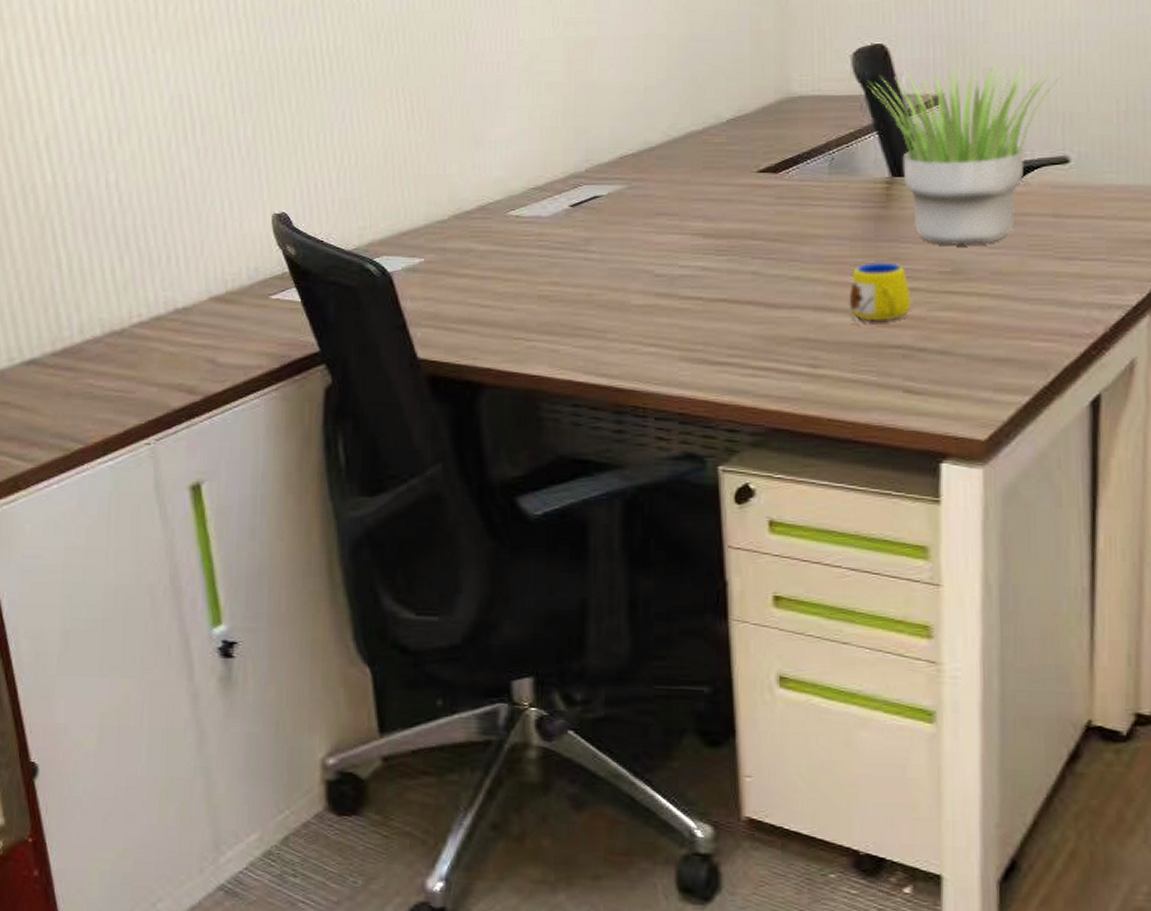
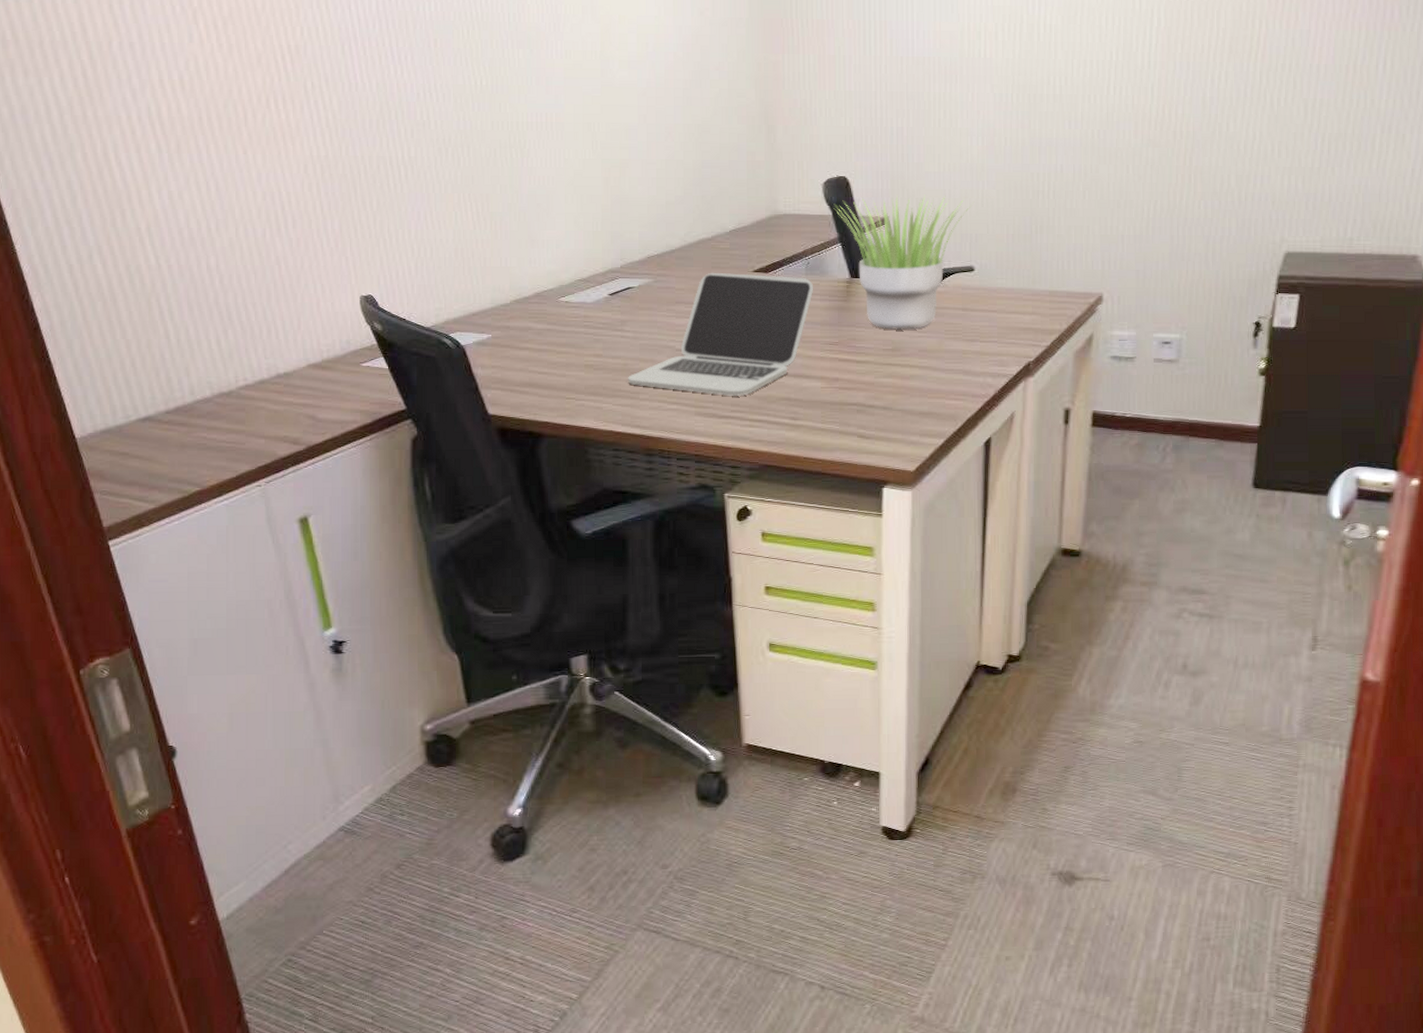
laptop: none [592,174,841,335] -> present [628,272,814,396]
mug: present [849,262,912,327] -> none [819,342,864,390]

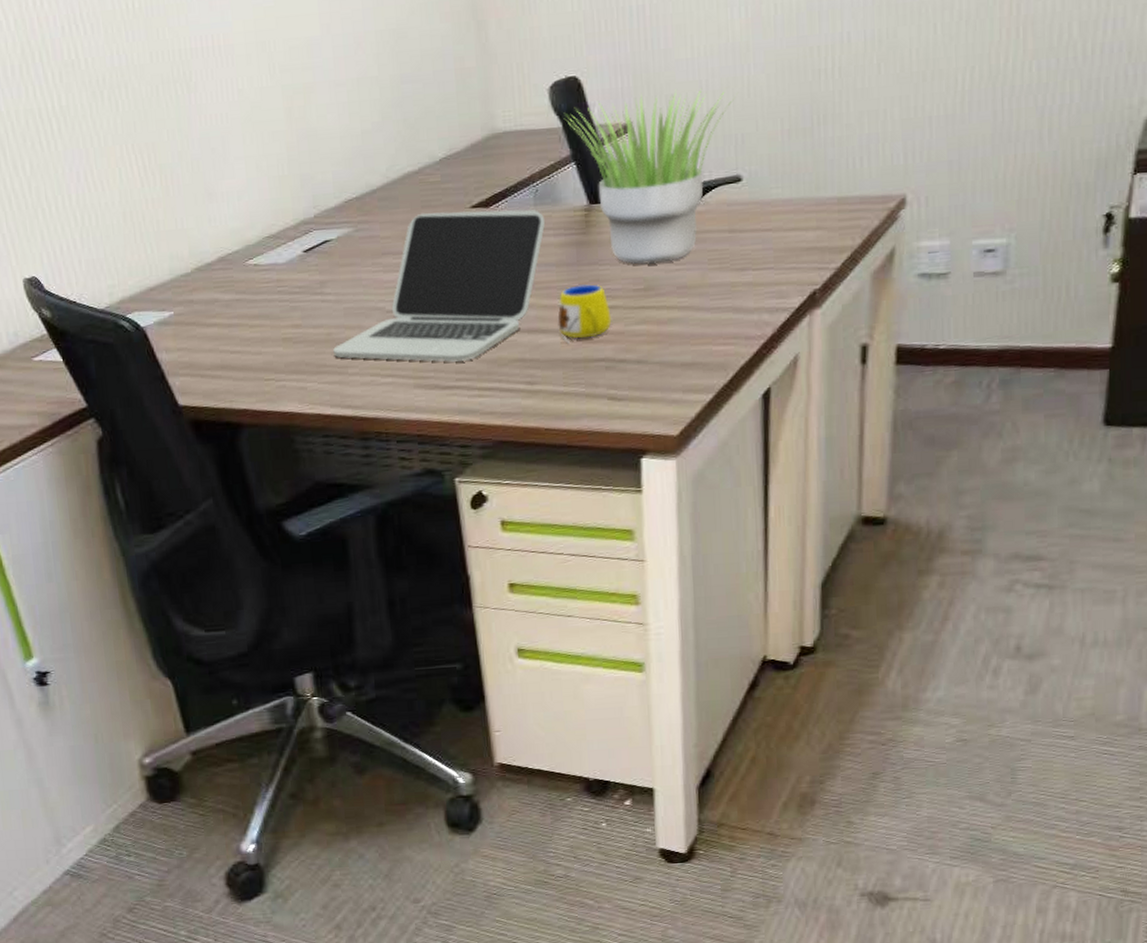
mug: none [819,342,864,390] -> present [557,284,612,345]

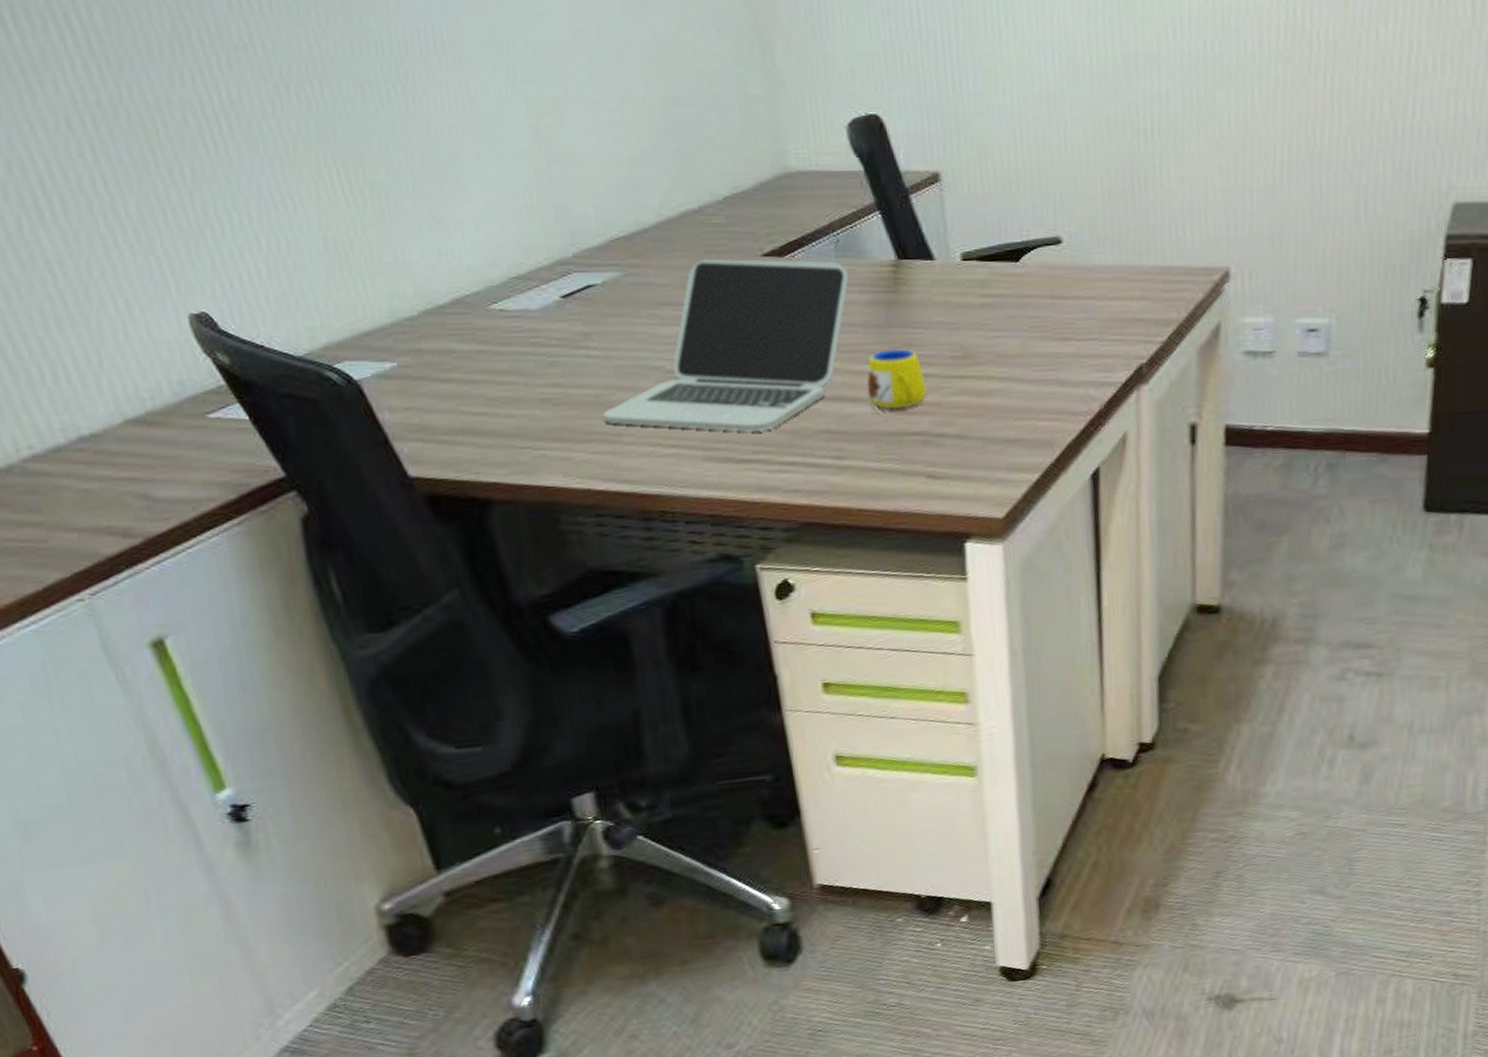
potted plant: present [563,88,735,265] -> none [865,138,1052,330]

